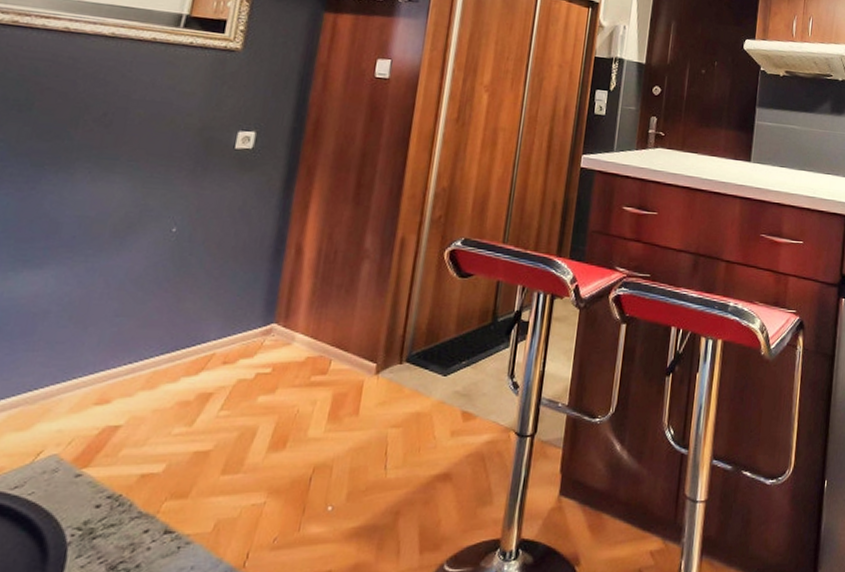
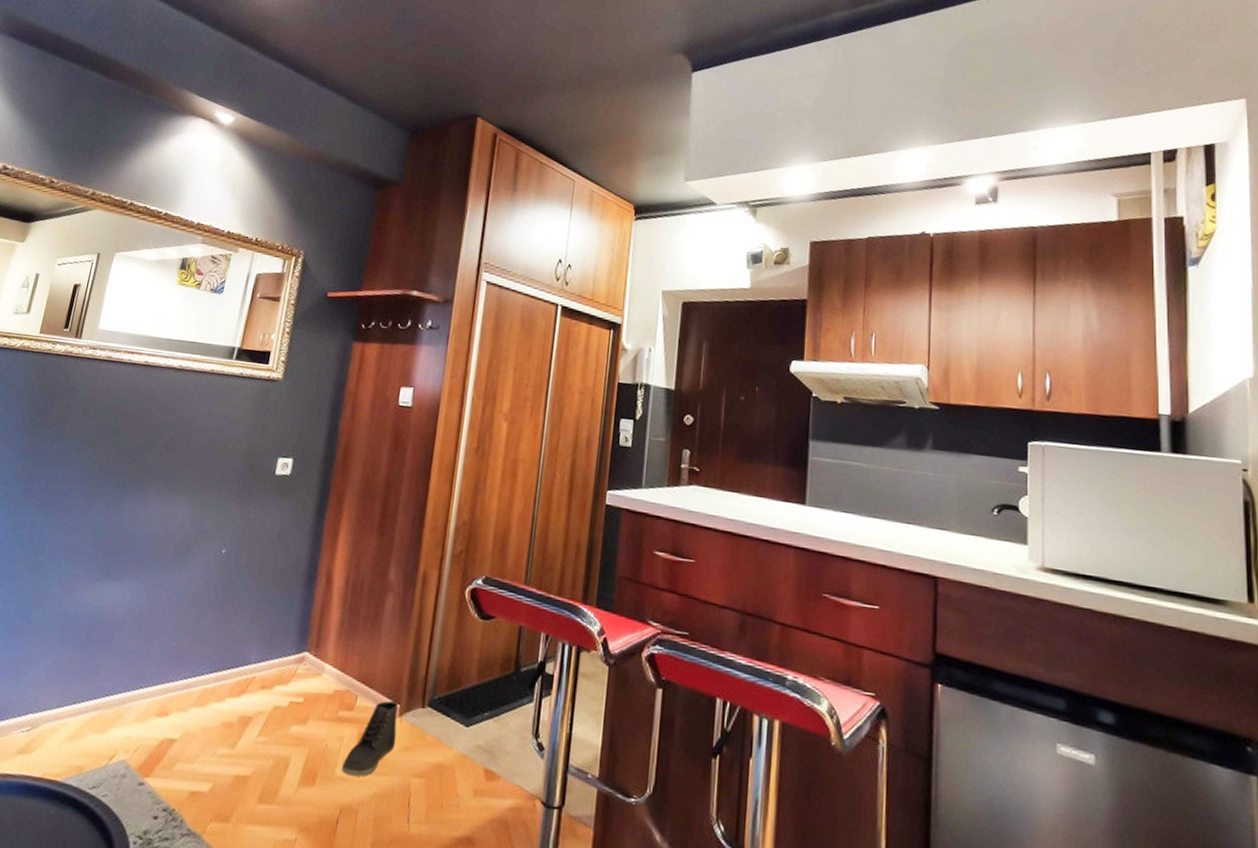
sneaker: none [314,360,375,435] -> present [341,700,398,777]

